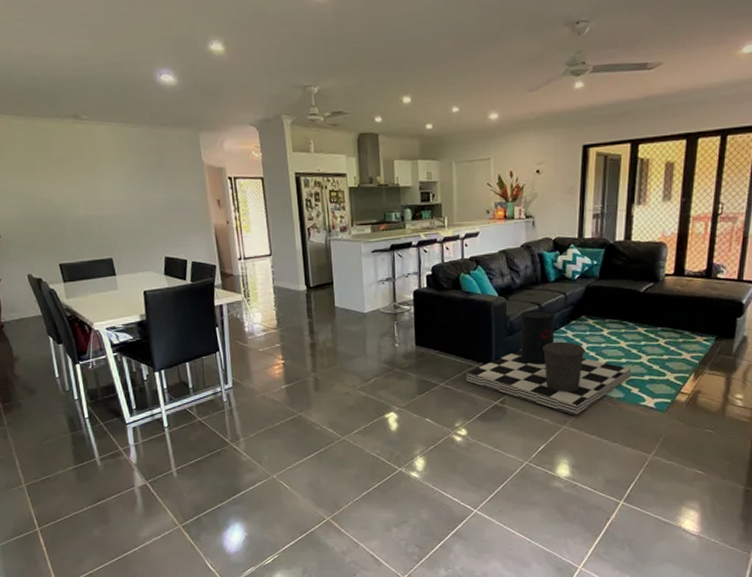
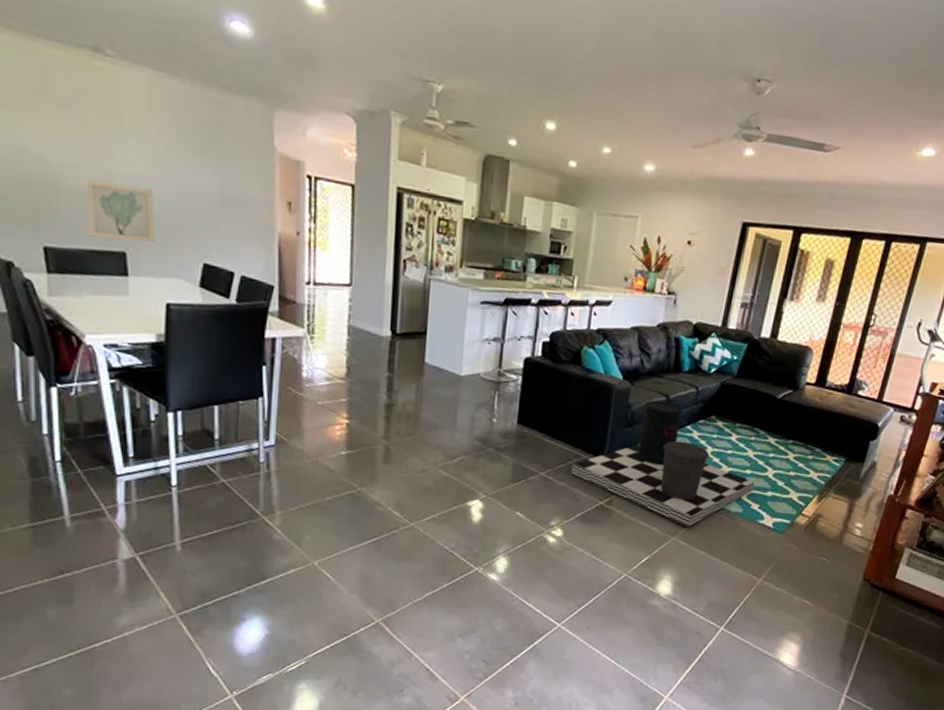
wall art: none [79,209,130,251] -> present [84,179,155,244]

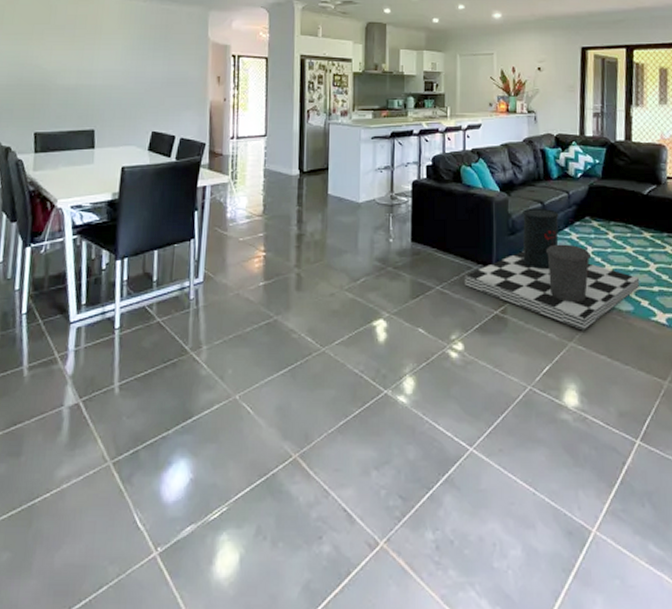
wall art: present [84,179,155,244] -> none [68,78,118,121]

